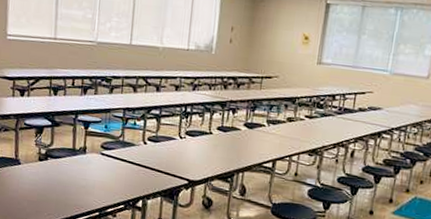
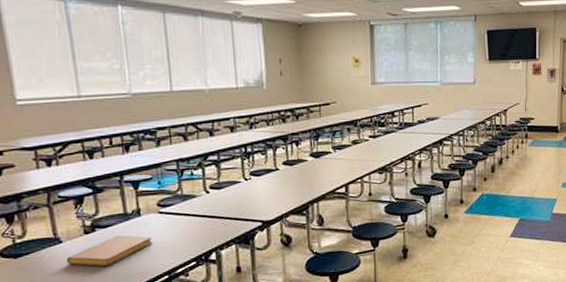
notebook: none [20,167,92,193] -> present [66,235,153,267]

